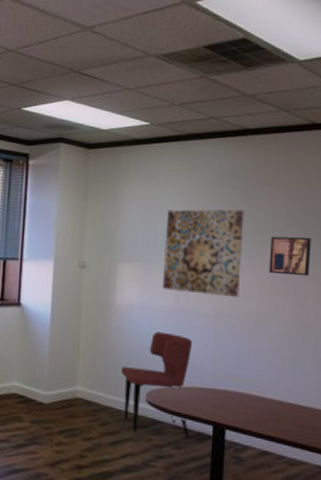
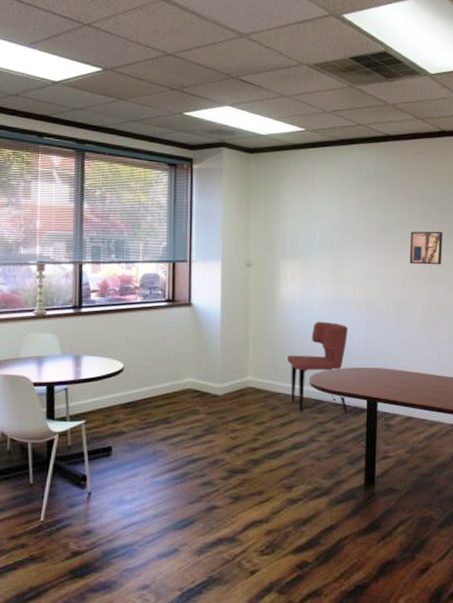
wall art: present [163,209,244,298] -> none [320,208,388,287]

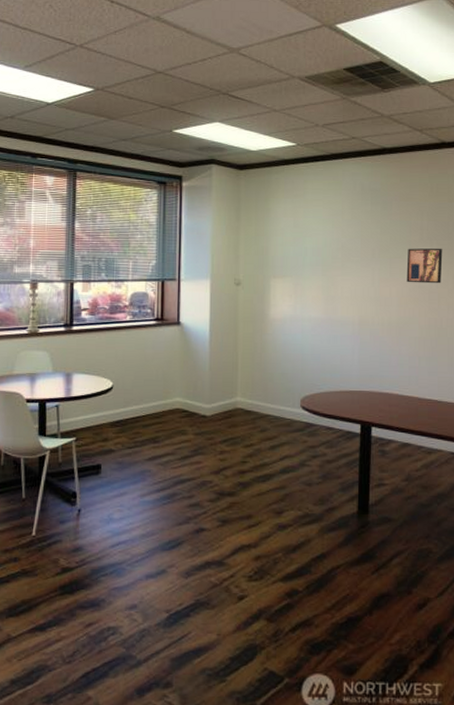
dining chair: present [287,321,348,413] -> none [277,341,340,436]

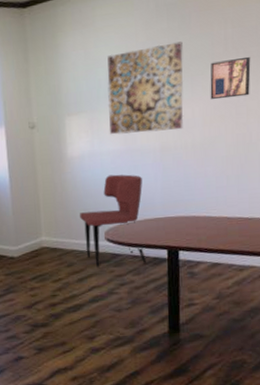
dining chair: none [277,341,340,436] -> present [80,174,146,268]
wall art: none [312,224,384,307] -> present [107,41,184,135]

